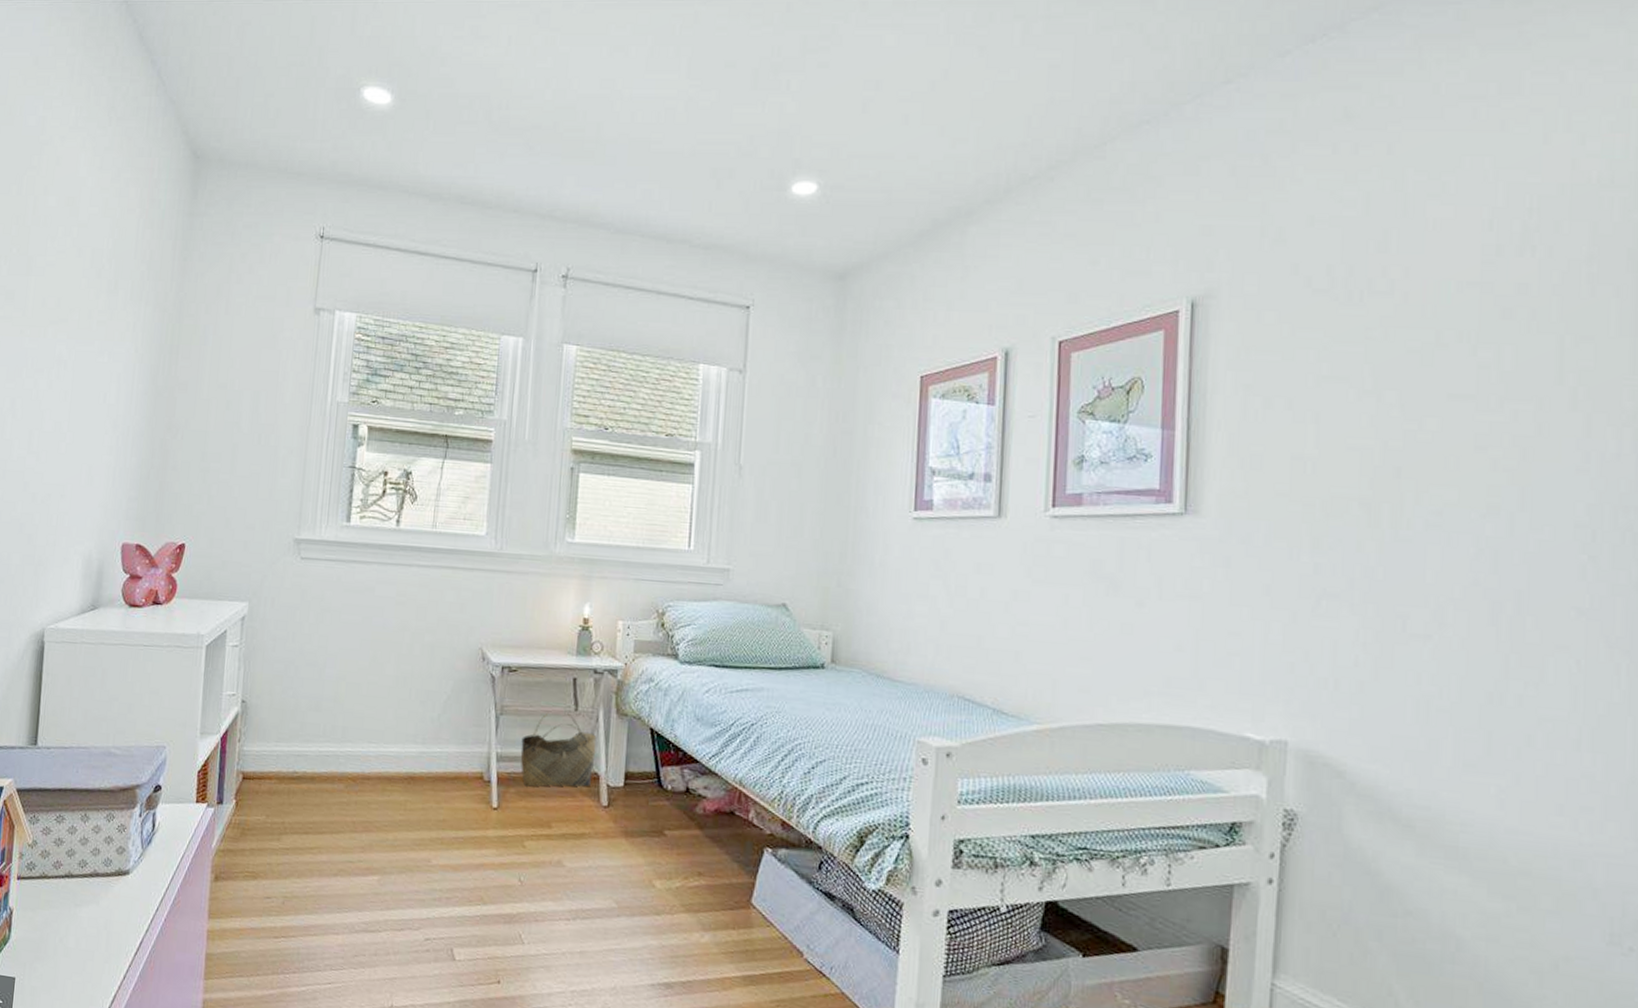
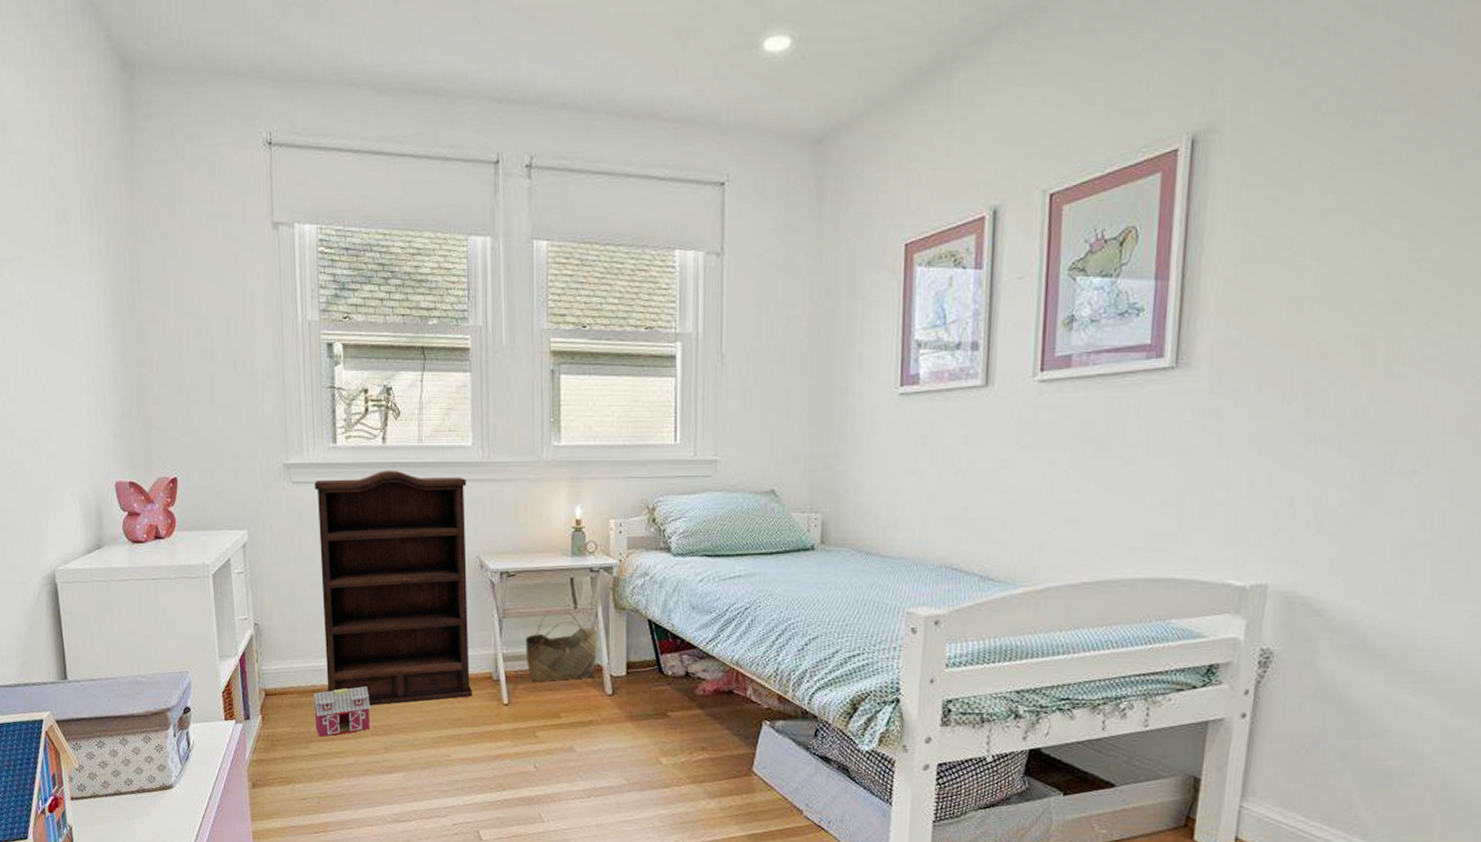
toy house: none [291,777,352,829] -> present [312,686,371,737]
bookshelf: none [308,553,477,799] -> present [314,470,473,706]

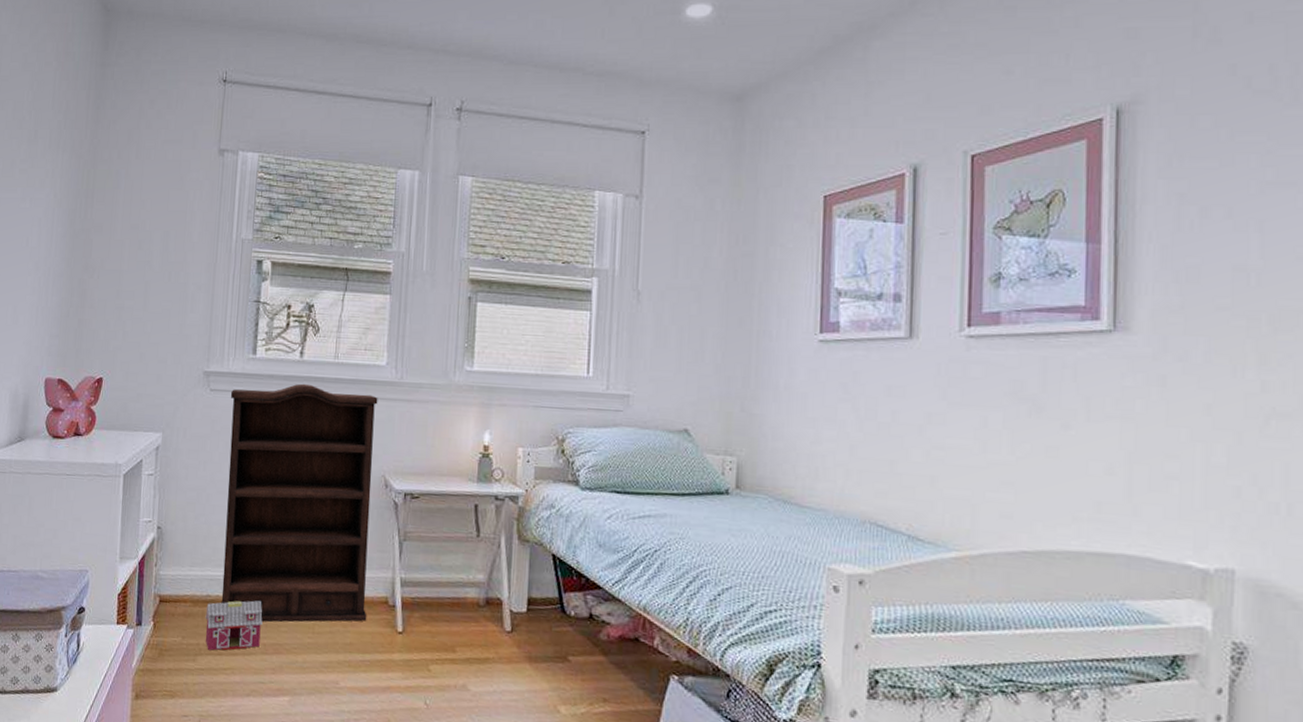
basket: present [525,611,597,682] -> none [424,538,499,612]

